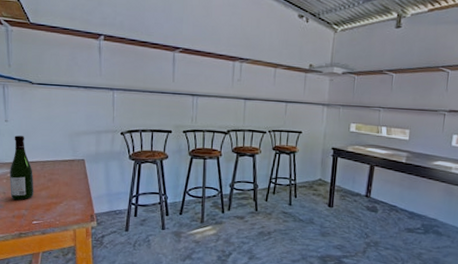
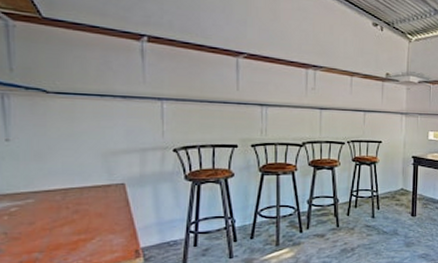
beer bottle: present [10,135,34,200] -> none [14,158,52,241]

